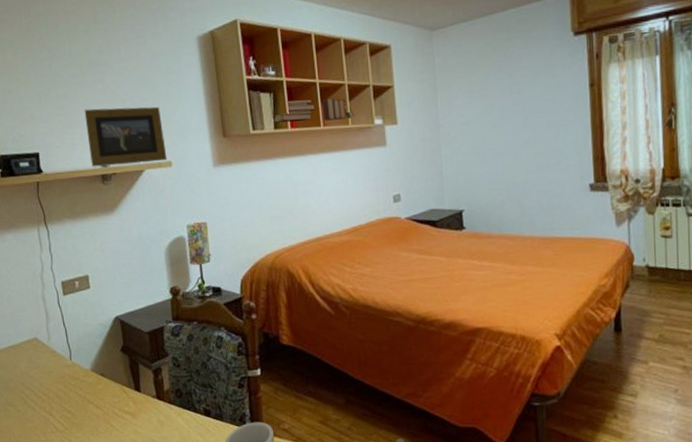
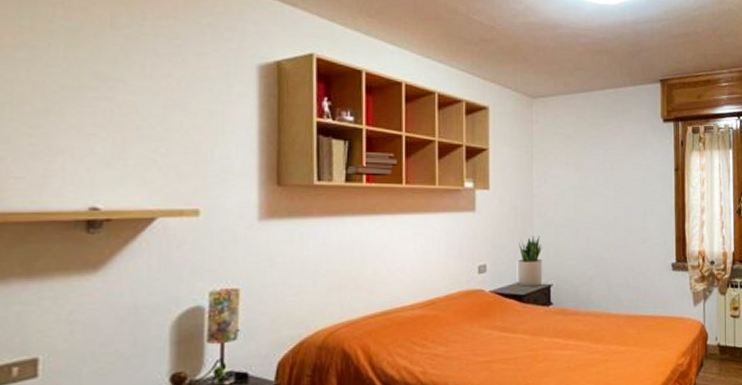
picture frame: present [84,106,168,167] -> none [73,132,194,209]
books: present [321,98,355,121] -> none [406,153,444,178]
planter: none [429,164,454,214] -> present [518,236,543,288]

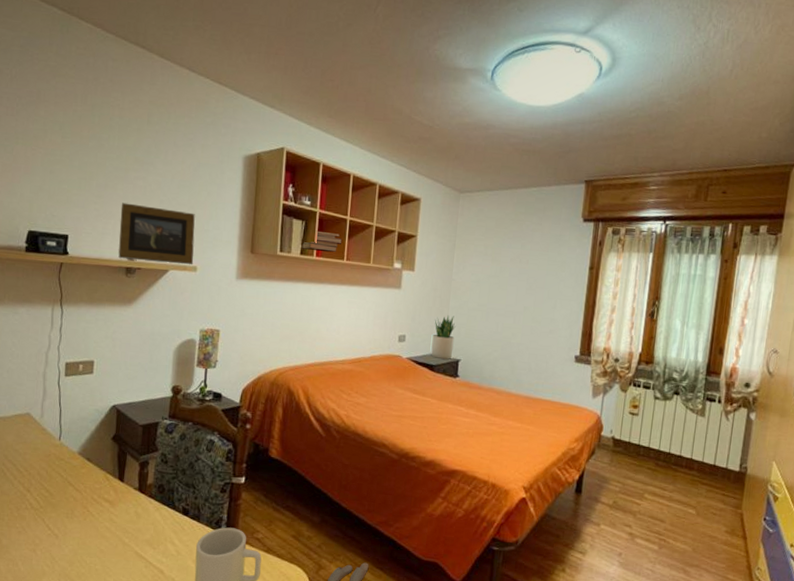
picture frame: none [73,132,194,209] -> present [118,203,195,265]

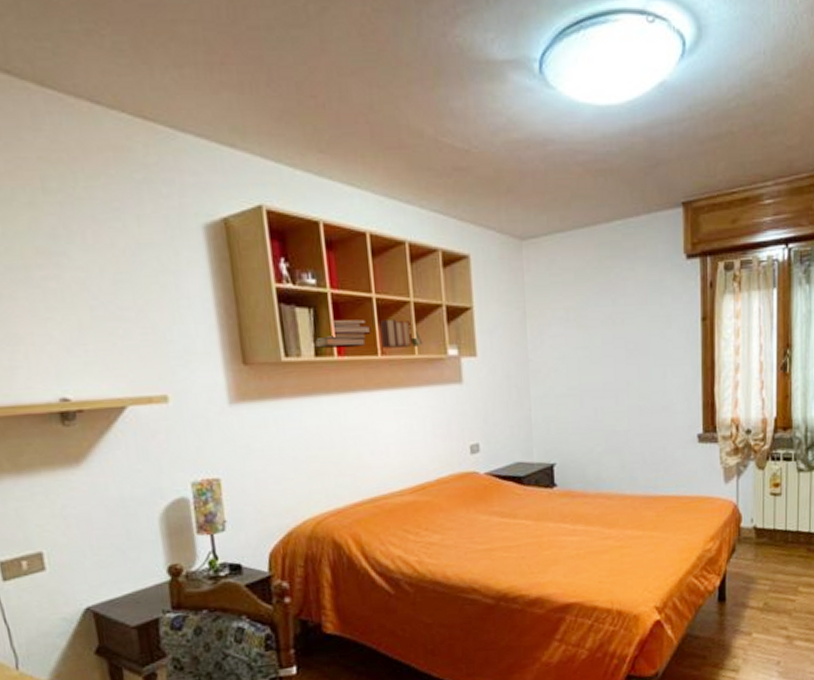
picture frame: present [118,203,195,265] -> none [29,317,162,401]
books: none [347,235,377,258] -> present [379,318,423,348]
planter: present [431,315,456,360] -> none [514,408,544,468]

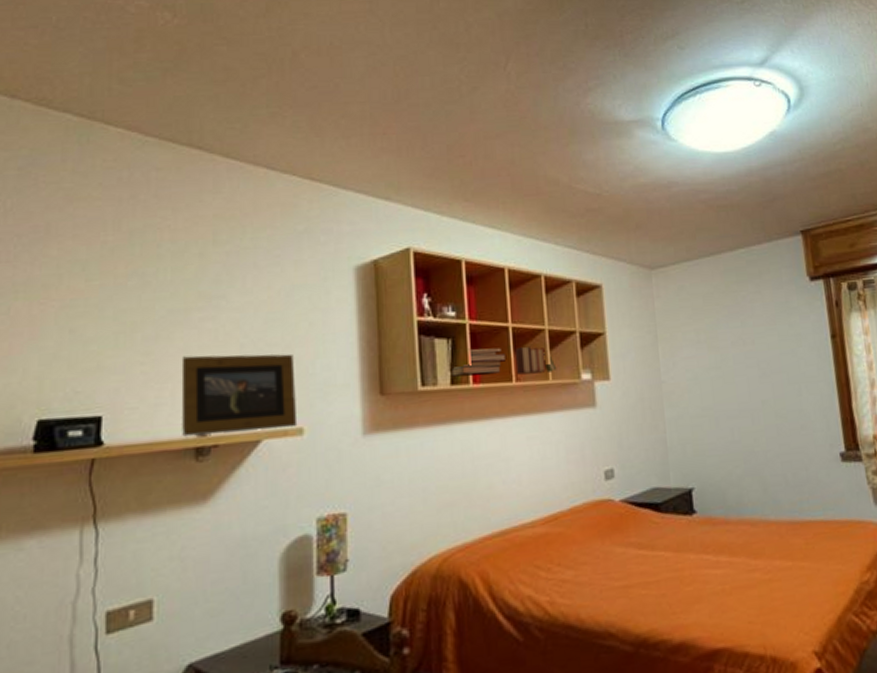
picture frame: none [29,317,162,401] -> present [181,353,298,437]

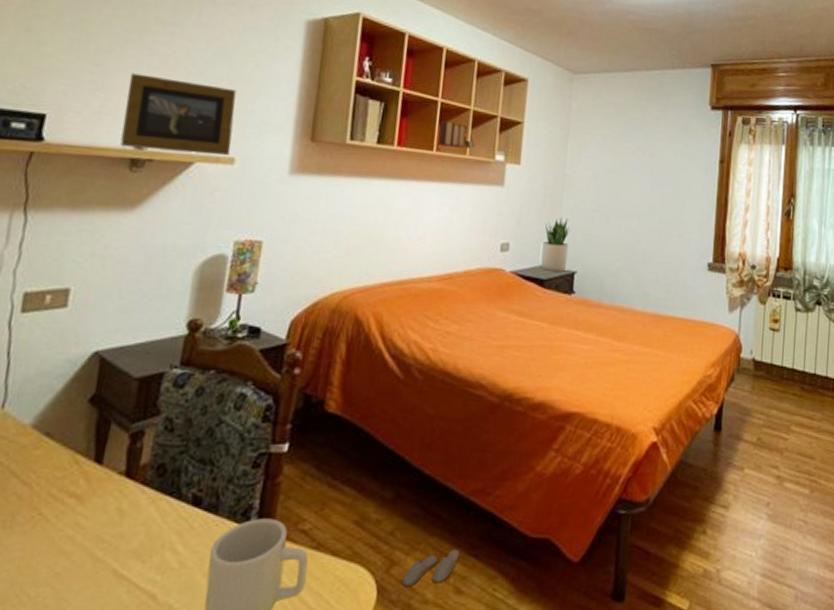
books: present [450,348,505,377] -> none [378,114,431,142]
planter: none [650,430,682,493] -> present [540,218,570,273]

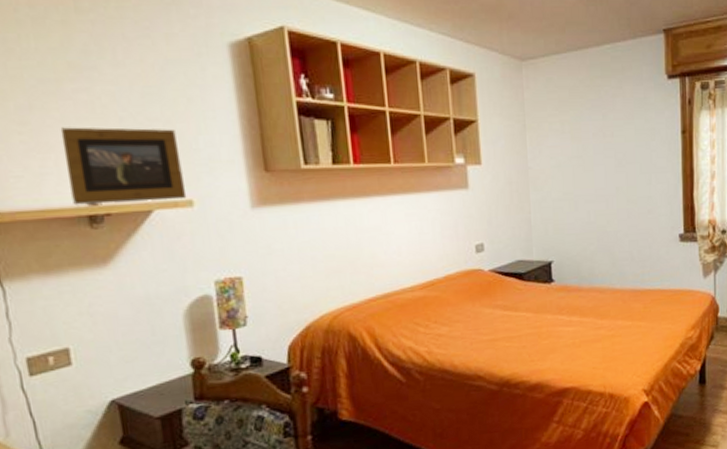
books: present [437,120,475,148] -> none [392,130,433,157]
planter: present [540,218,570,273] -> none [516,211,543,265]

